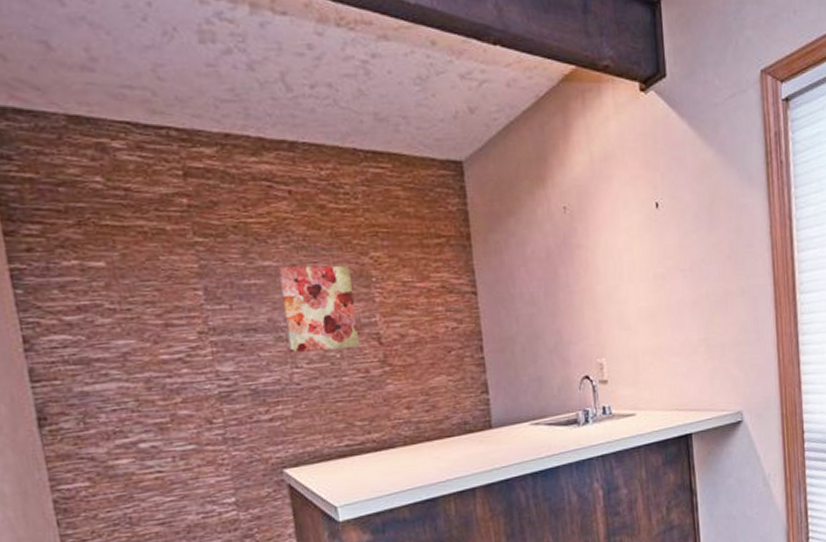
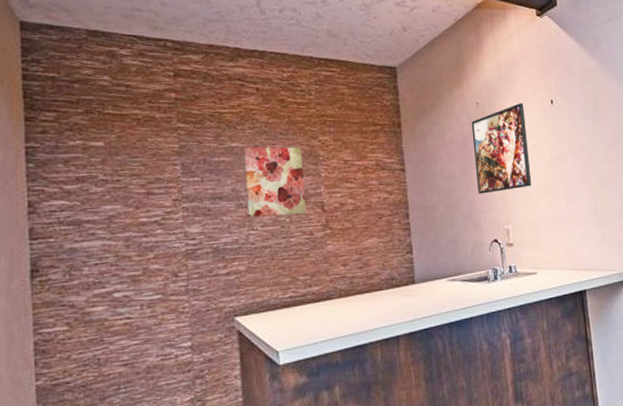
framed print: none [557,207,631,322] -> present [471,103,532,194]

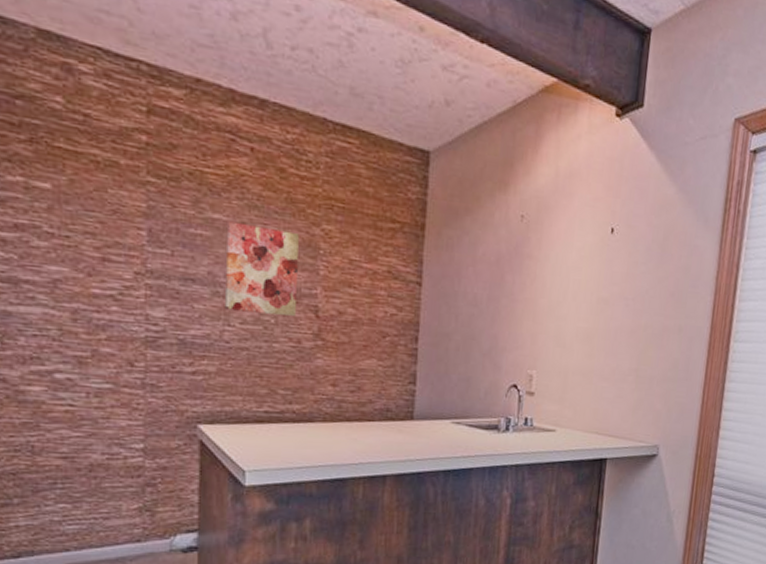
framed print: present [471,103,532,194] -> none [504,225,578,330]

